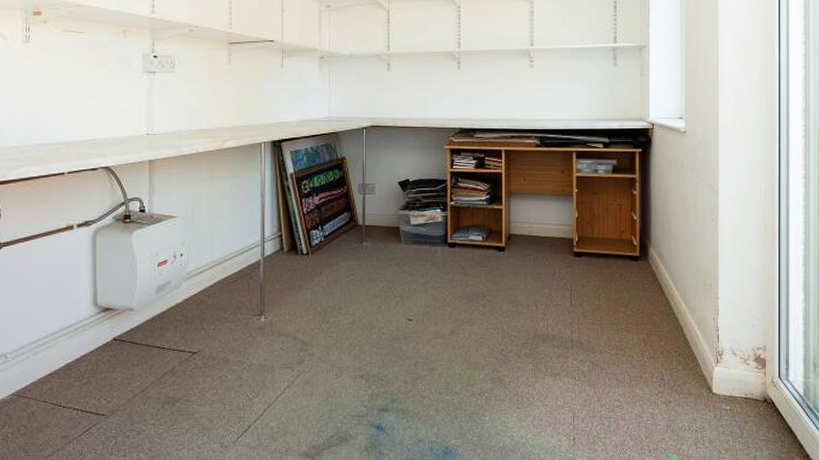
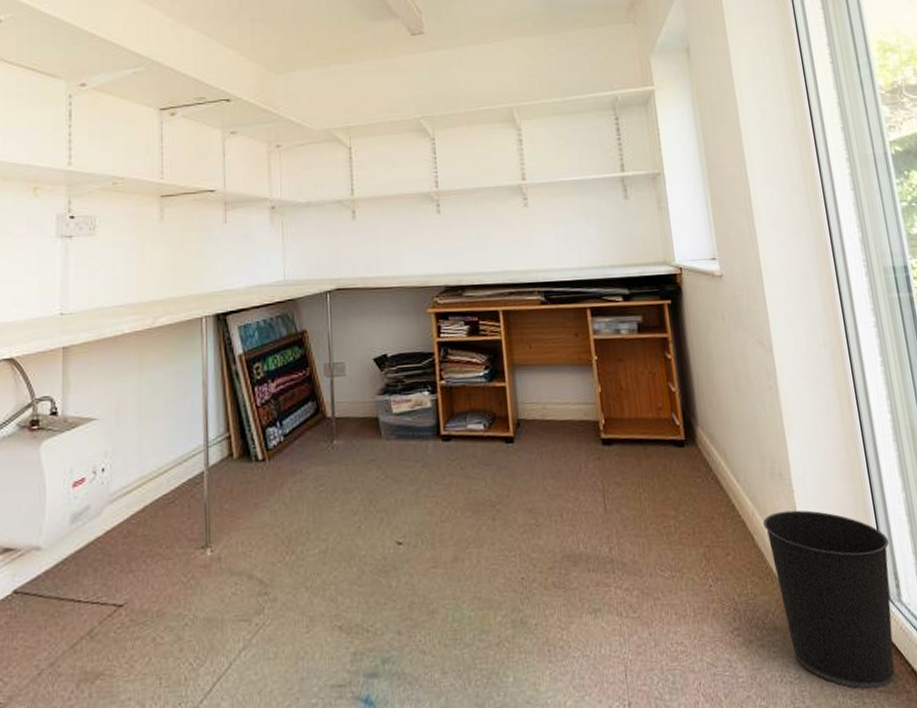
wastebasket: none [691,311,786,439] -> present [762,510,895,690]

